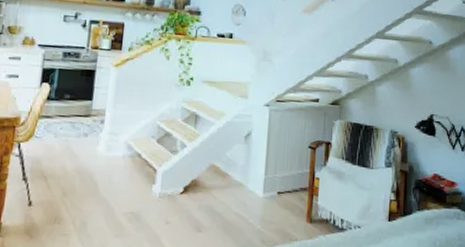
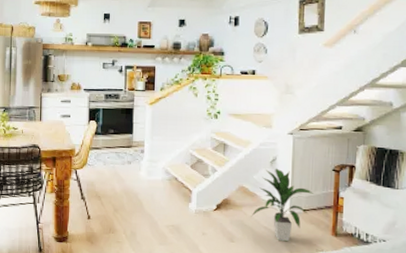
indoor plant: none [221,144,288,231] -> present [251,168,313,242]

